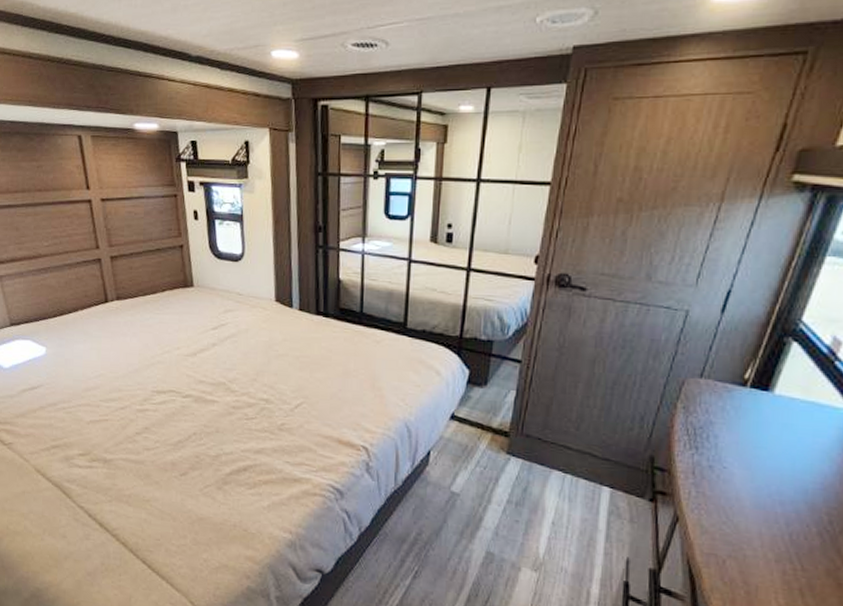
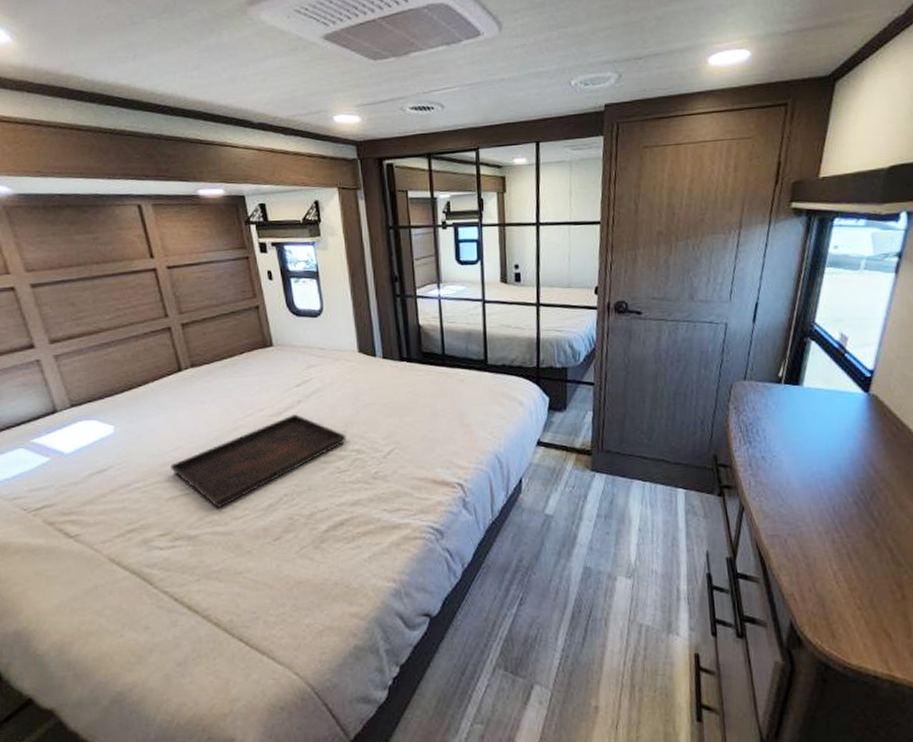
serving tray: none [93,356,256,438] -> present [171,414,346,509]

